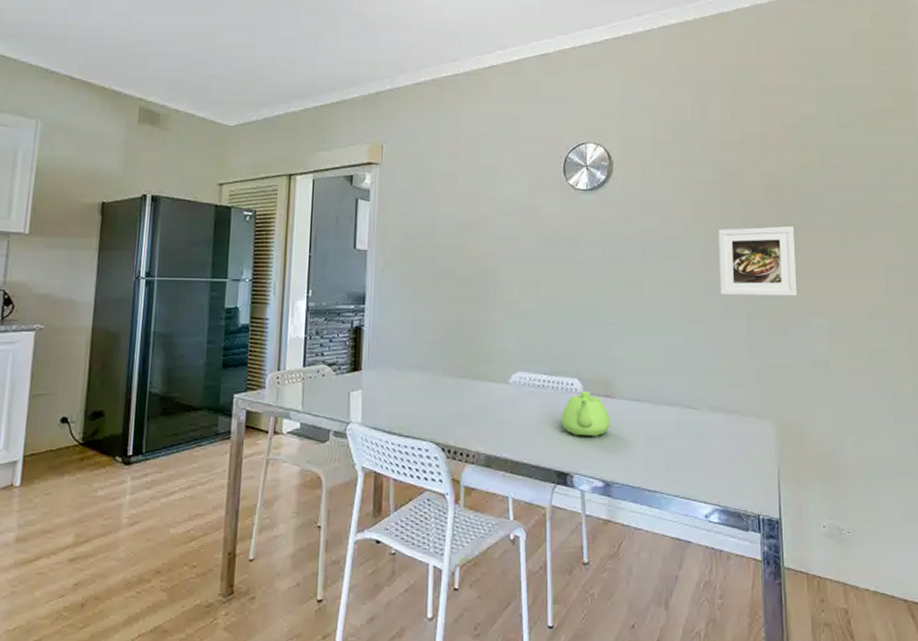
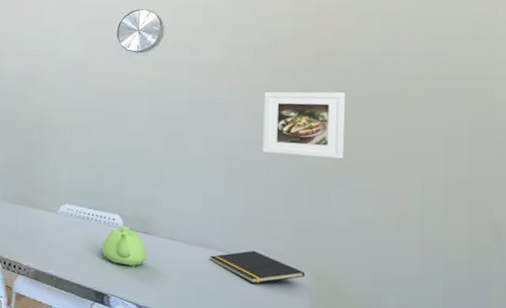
notepad: none [676,403,771,440] -> present [210,250,306,284]

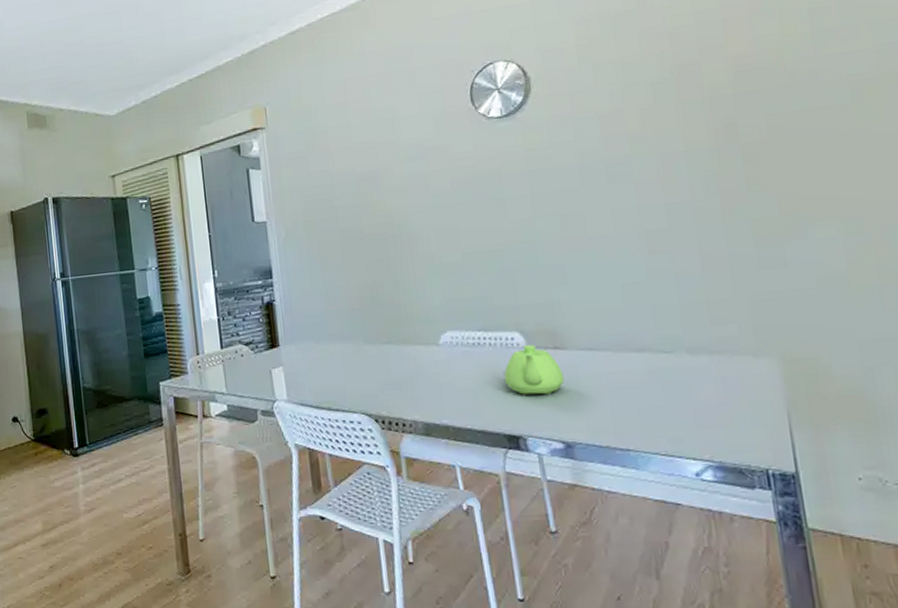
notepad: present [210,250,306,284] -> none [645,343,772,386]
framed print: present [262,91,346,159] -> none [676,116,794,216]

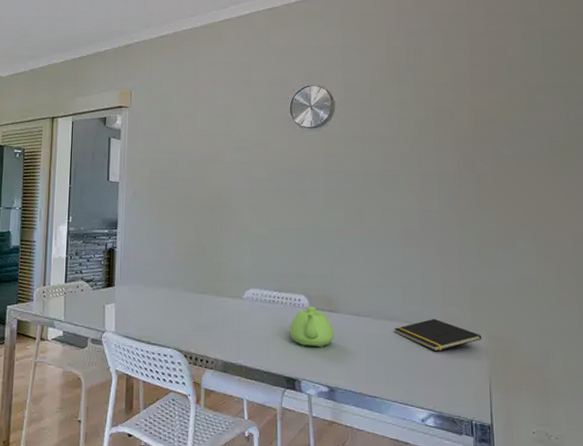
notepad: none [645,343,772,386] -> present [394,318,482,352]

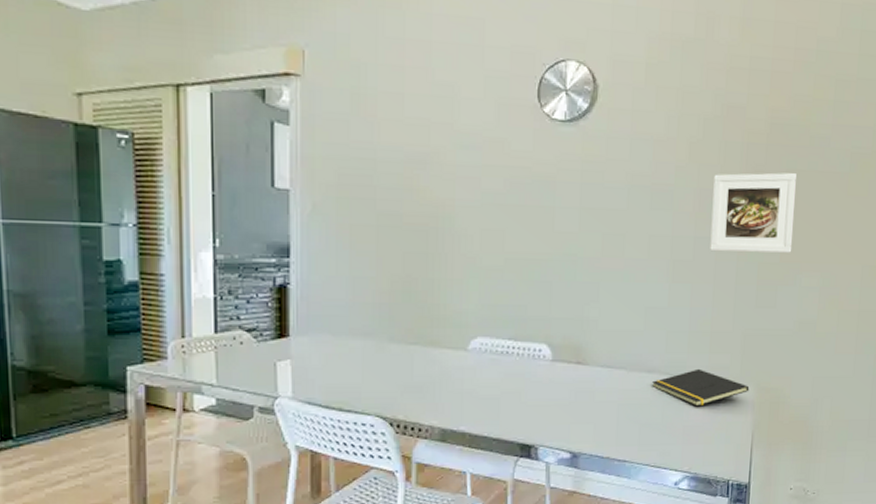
teapot: present [289,306,334,348] -> none [526,358,581,407]
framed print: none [432,157,507,222] -> present [710,172,798,253]

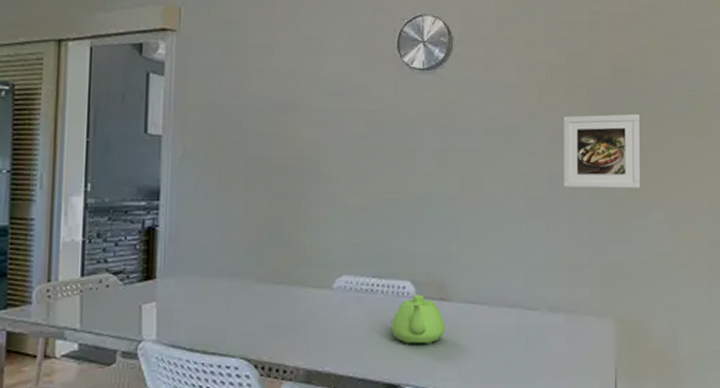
teapot: none [526,358,581,407] -> present [391,295,445,345]
notepad: present [652,368,750,407] -> none [515,302,610,341]

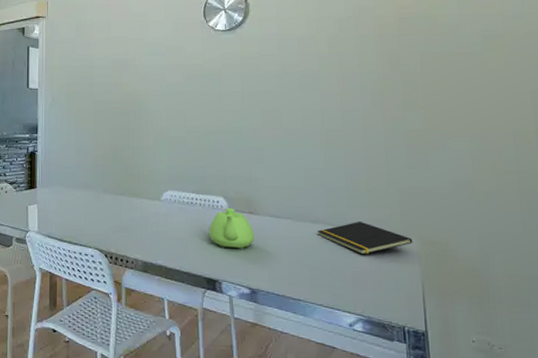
notepad: none [515,302,610,341] -> present [317,221,413,255]
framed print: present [563,113,641,189] -> none [353,55,437,122]

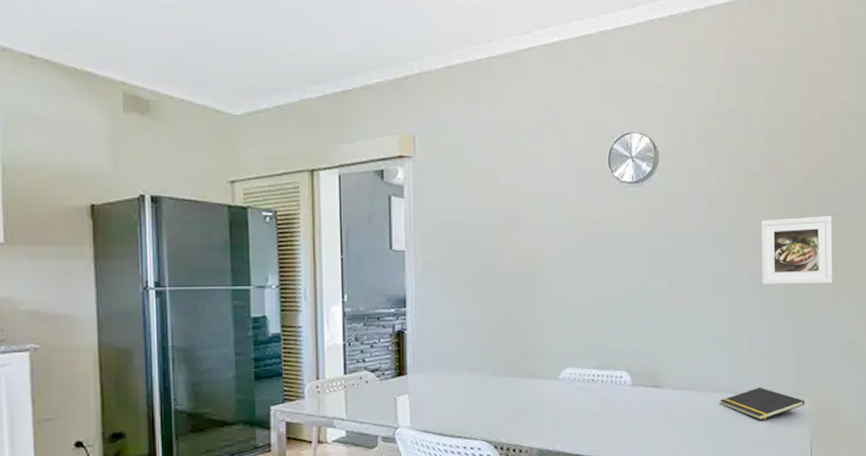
teapot: present [208,208,255,249] -> none [611,383,658,426]
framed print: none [353,55,437,122] -> present [761,215,833,285]

